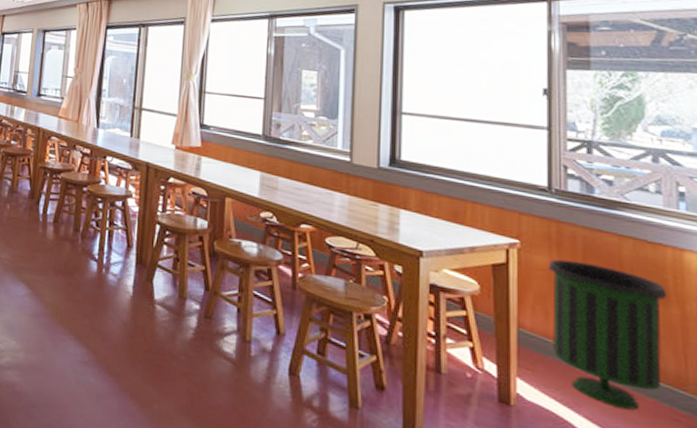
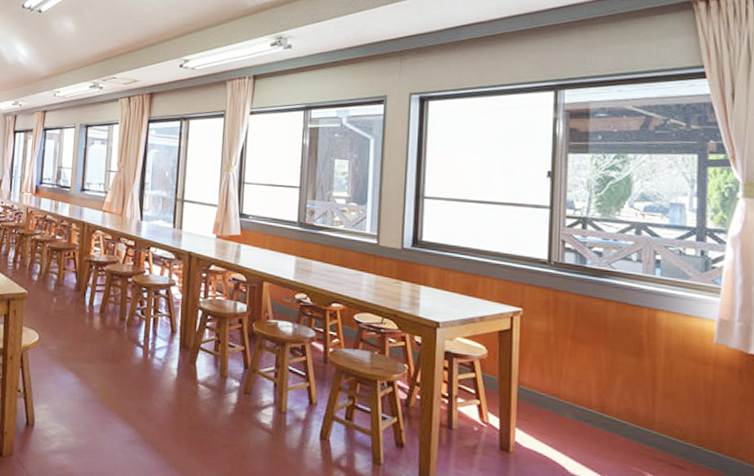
trash can: present [548,259,668,411] -> none [546,323,642,449]

